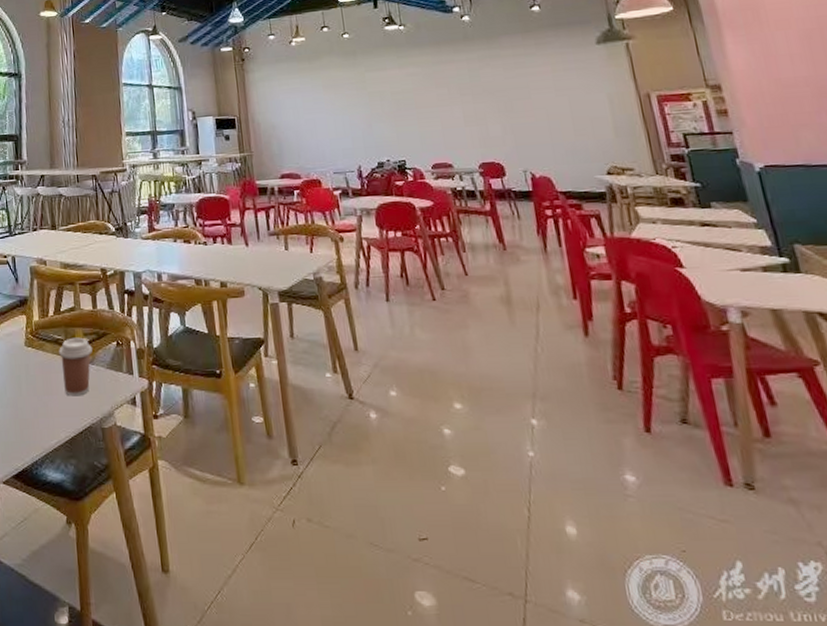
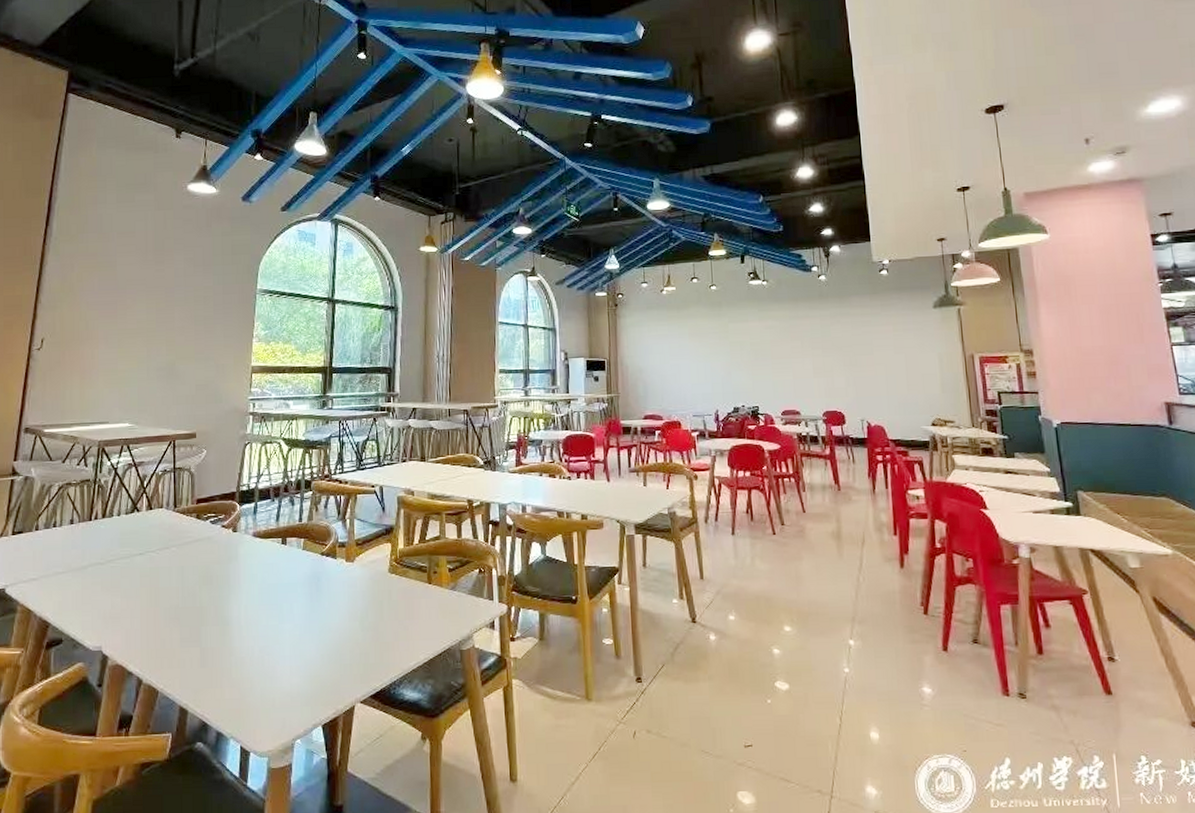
coffee cup: present [59,337,92,396] -> none [422,565,455,621]

